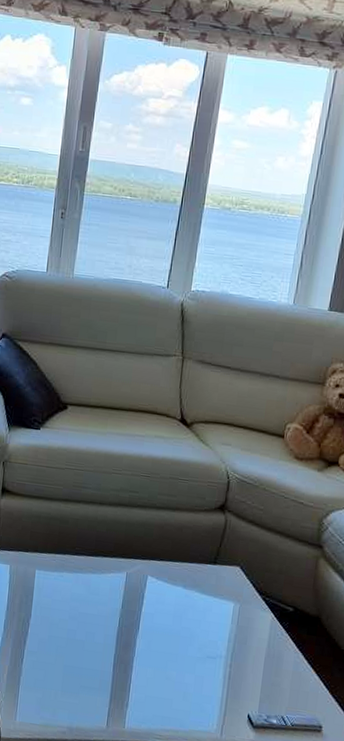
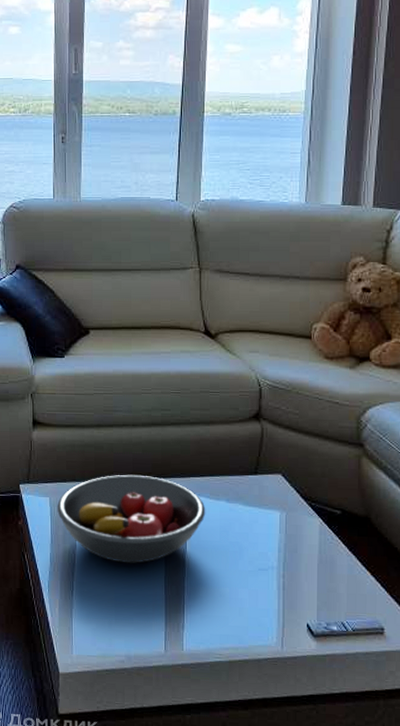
fruit bowl: none [16,550,163,639] -> present [57,475,206,563]

